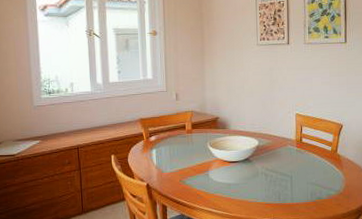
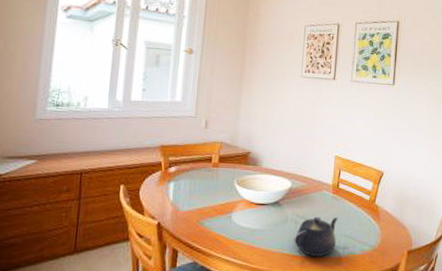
teapot: none [266,168,304,203] -> present [294,216,339,256]

